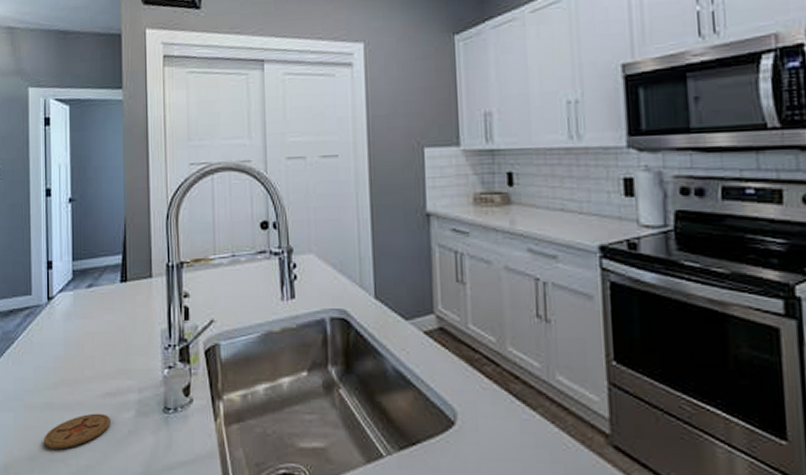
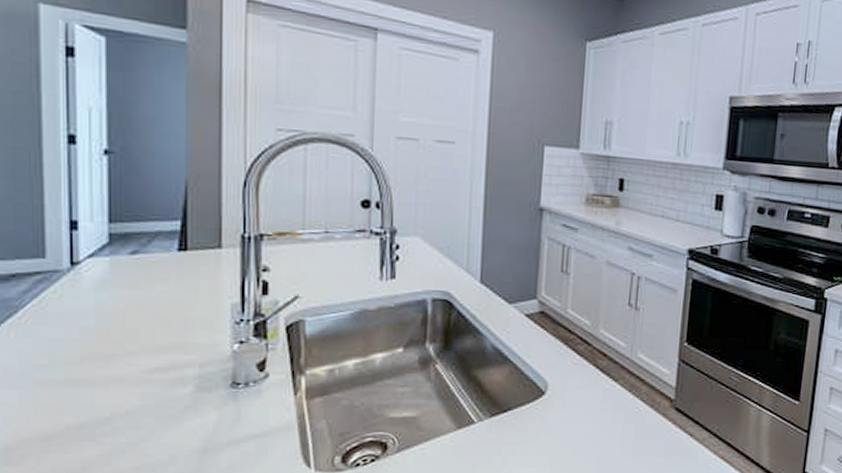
coaster: present [44,413,110,449] -> none [65,389,160,428]

